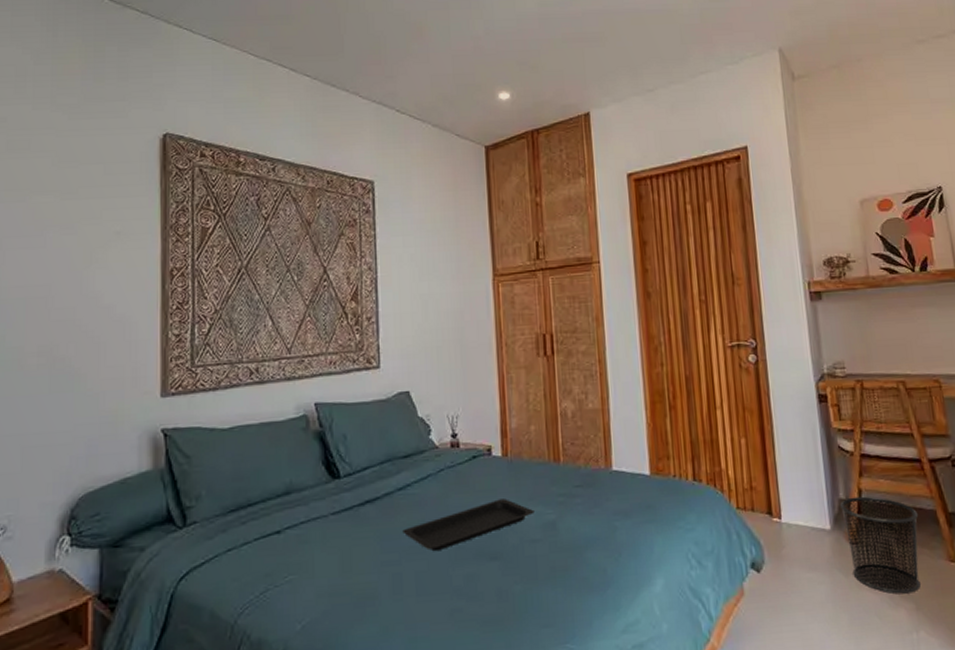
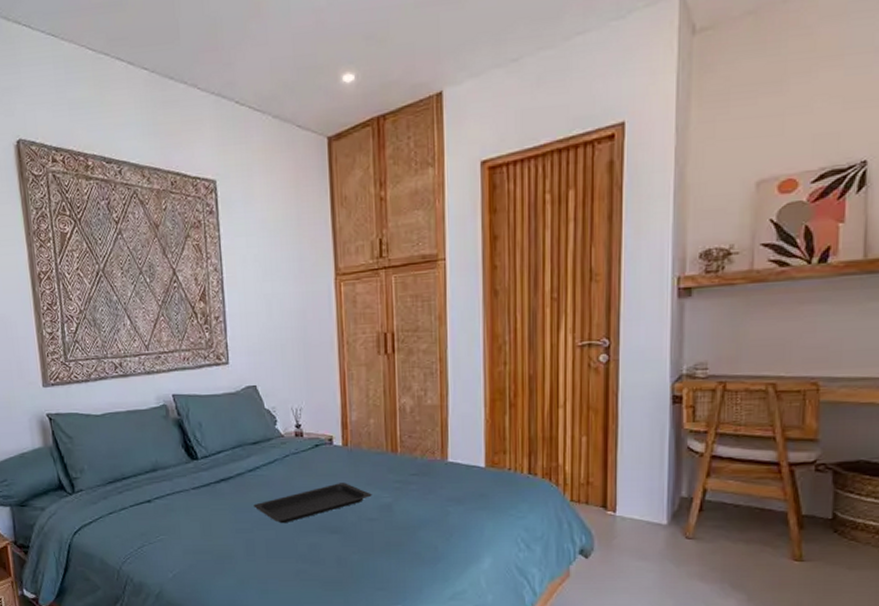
waste bin: present [839,496,921,595] -> none [680,495,767,586]

